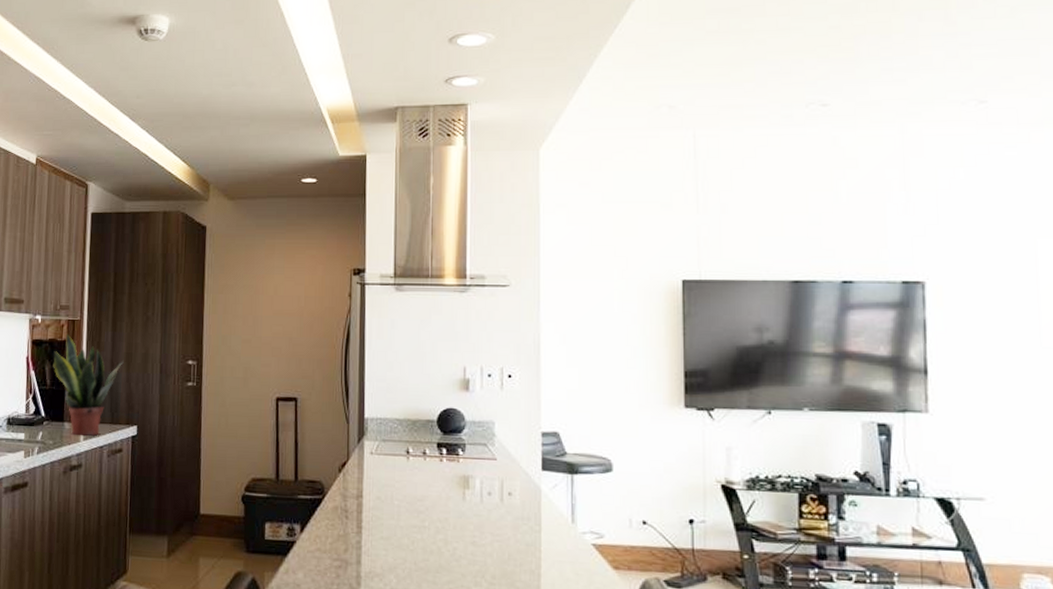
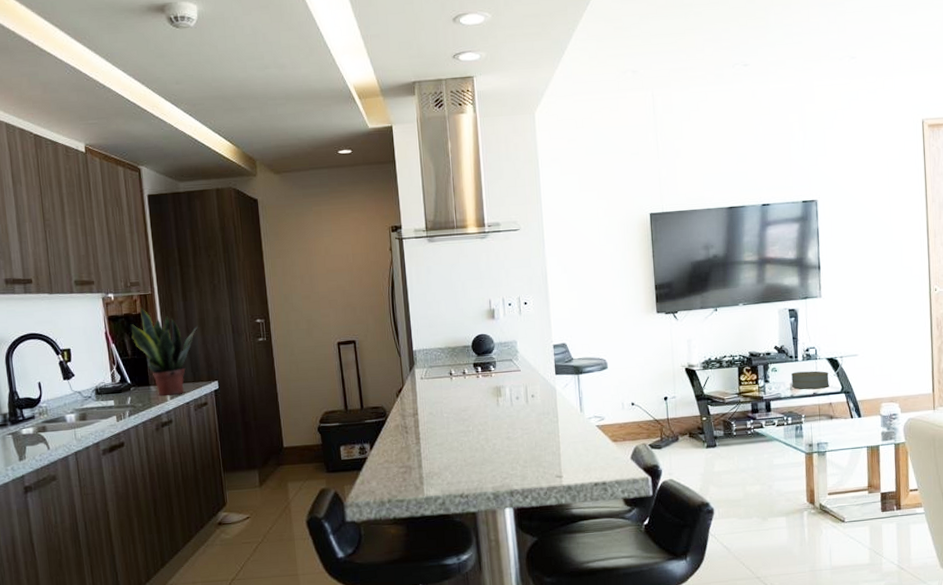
decorative box: none [879,511,938,540] -> present [791,370,829,390]

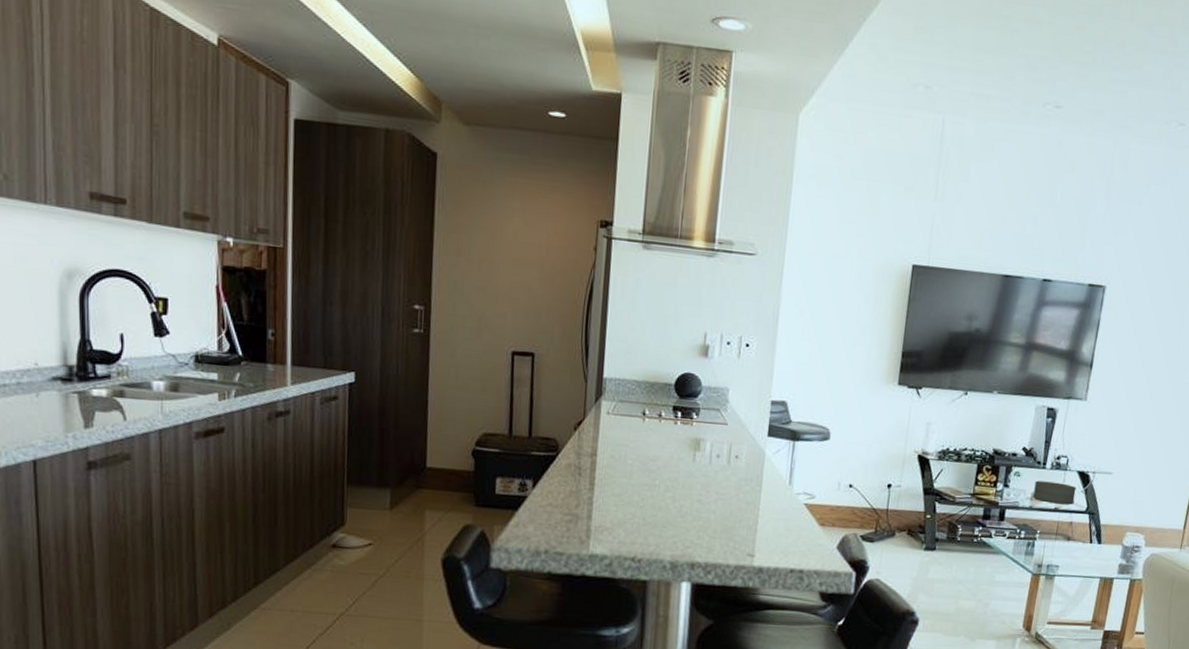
potted plant: present [130,308,198,397] -> none [250,263,338,381]

